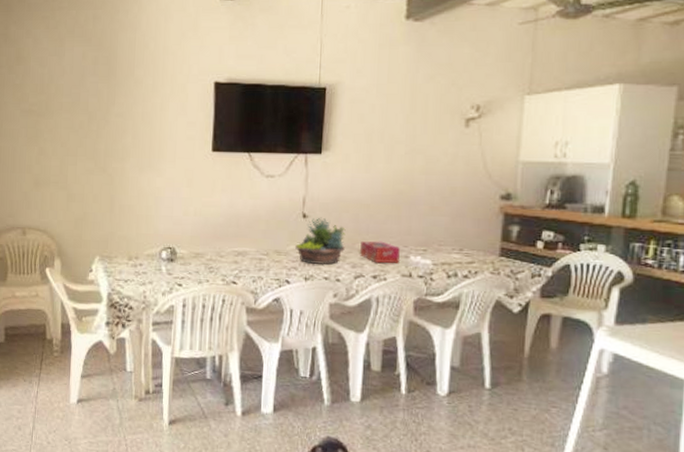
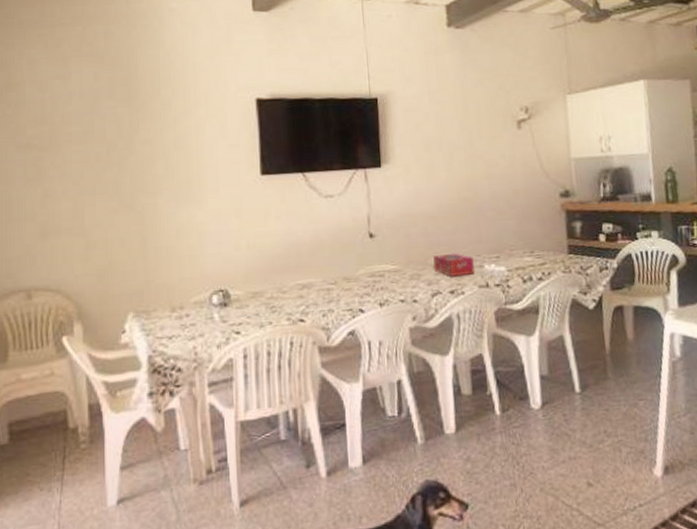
succulent planter: present [295,217,346,265] -> none [365,235,418,288]

